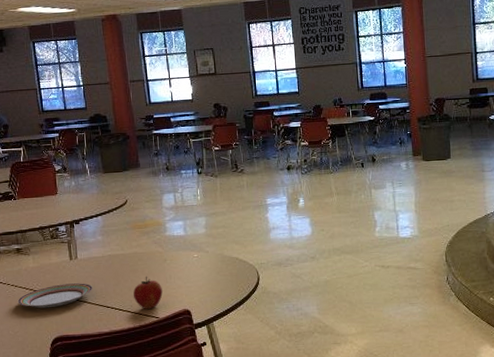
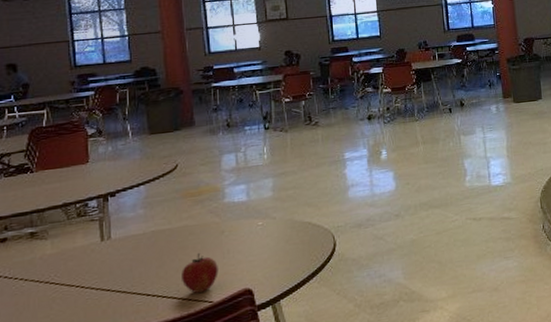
plate: present [17,283,93,309] -> none [27,268,130,306]

